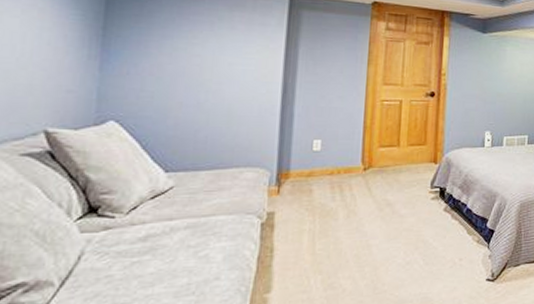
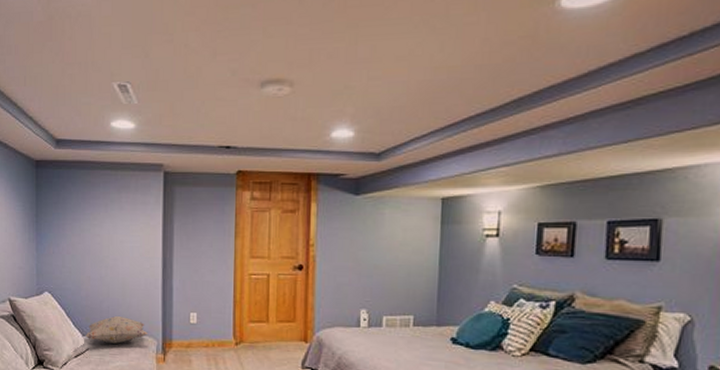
decorative pillow: none [169,147,259,179] -> present [85,316,148,344]

